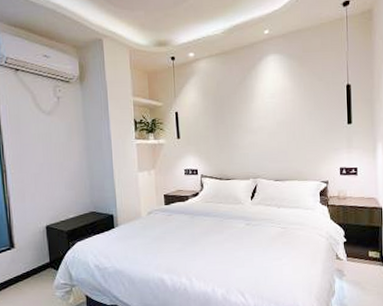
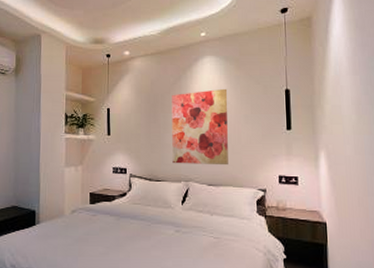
wall art: none [238,86,293,163] -> present [172,88,228,166]

